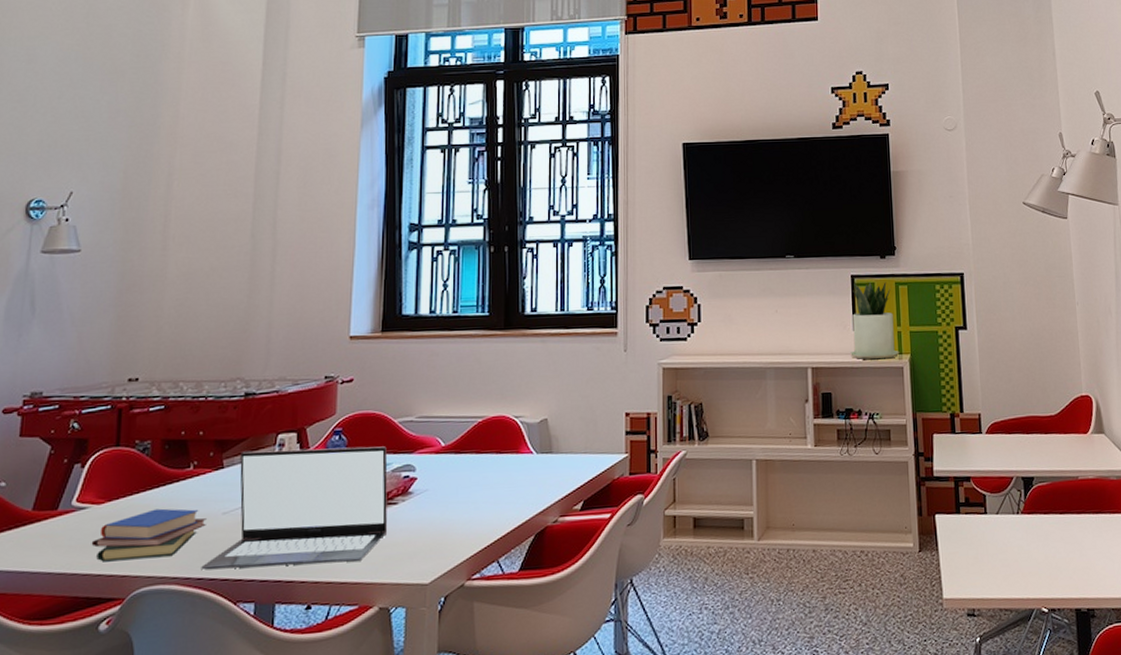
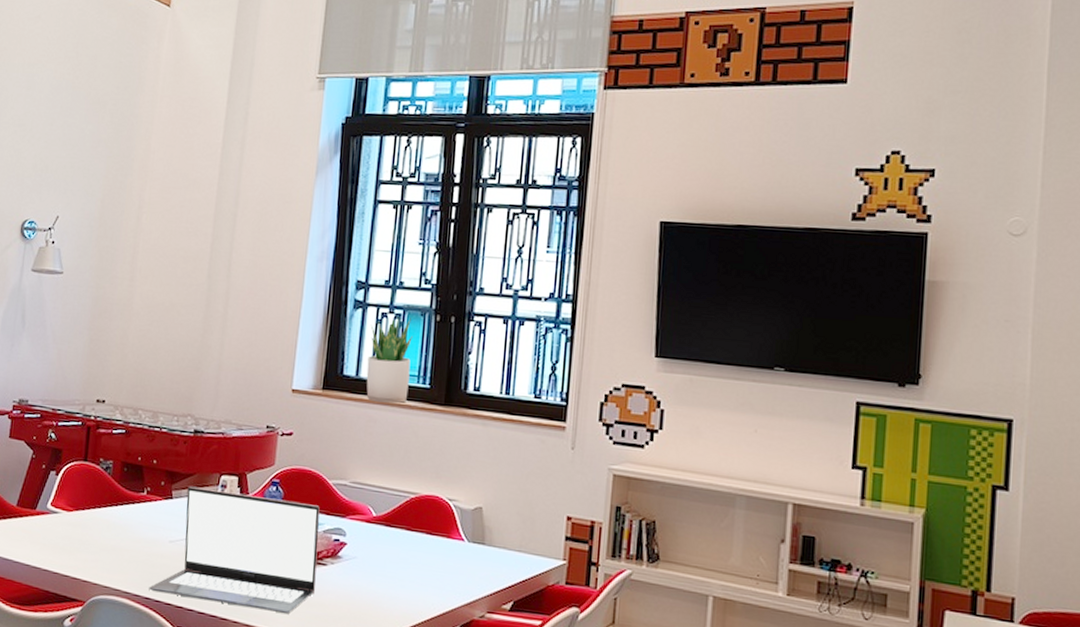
book: present [91,508,206,562] -> none [61,525,155,571]
planter: none [425,252,469,336] -> present [366,317,413,404]
planter: present [849,282,900,360] -> none [844,412,911,510]

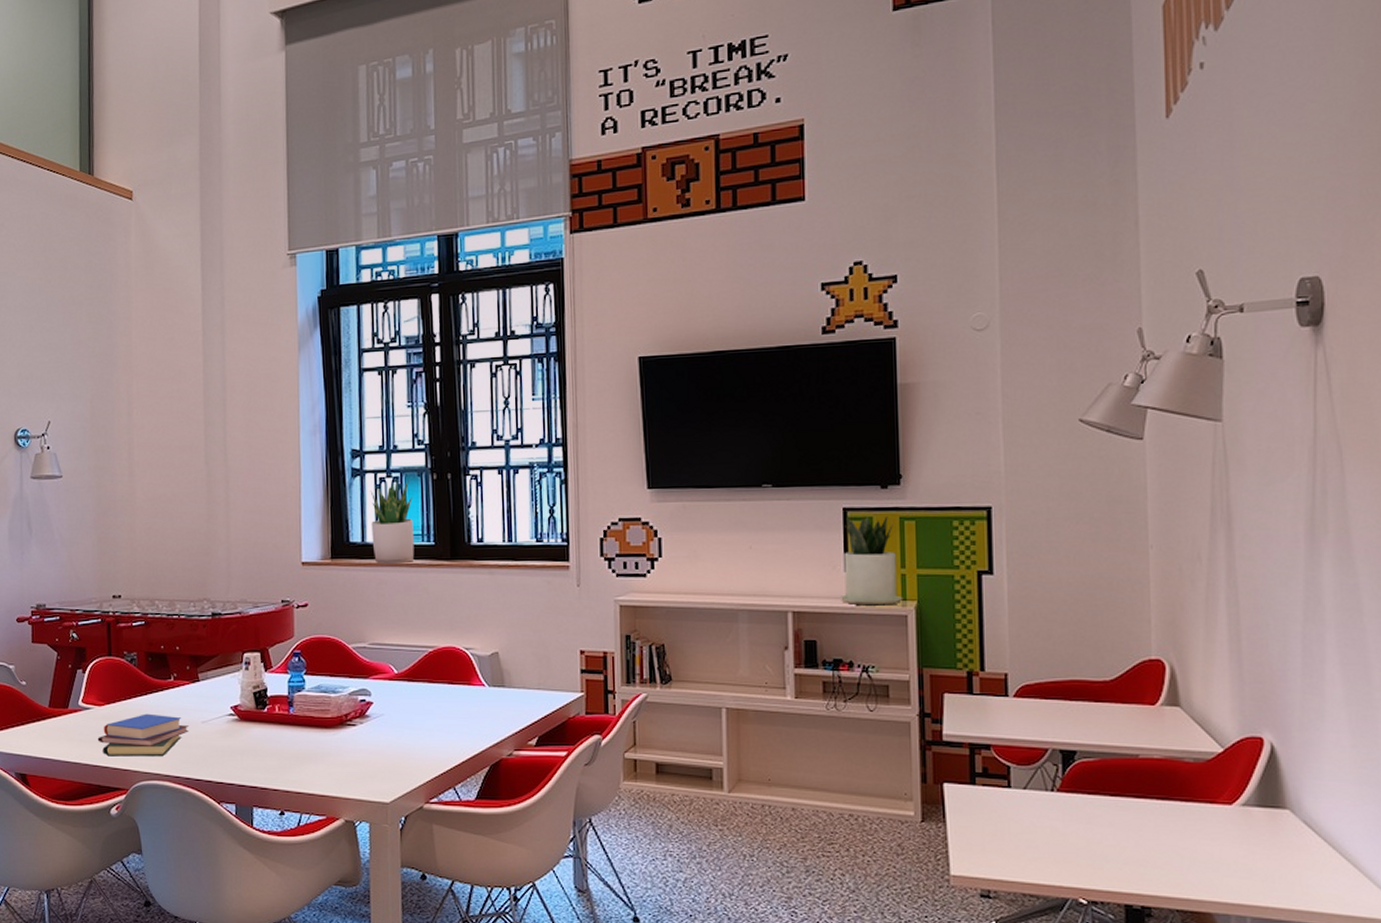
book: none [61,525,155,571] -> present [97,713,189,757]
laptop: present [149,486,320,614] -> none [188,667,349,775]
planter: none [844,412,911,510] -> present [839,516,903,606]

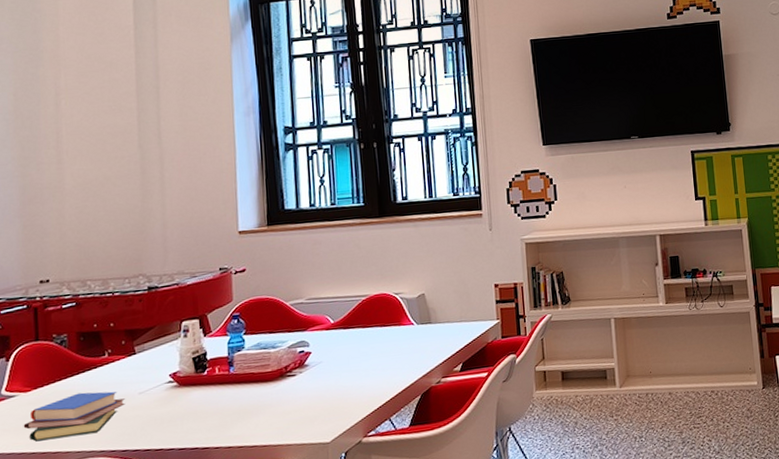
planter: present [370,479,415,564] -> none [303,150,346,227]
planter: present [839,516,903,606] -> none [693,155,738,225]

